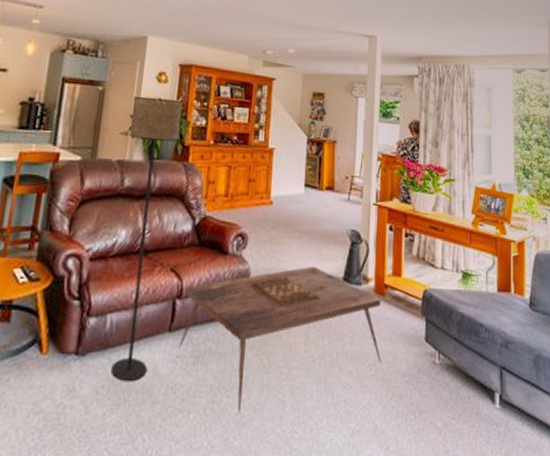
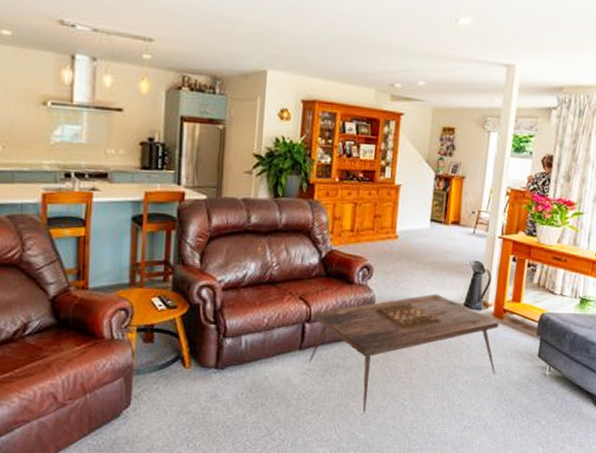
floor lamp: present [110,95,183,382] -> none [248,134,307,390]

